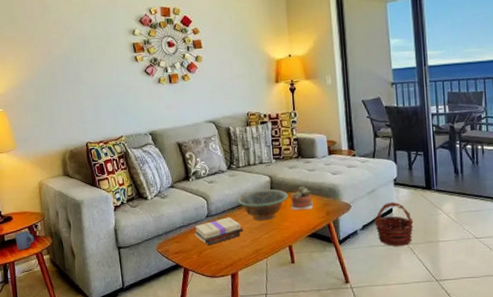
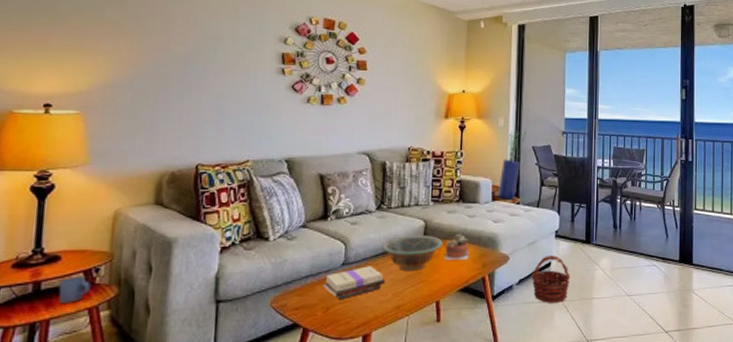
vase: none [333,84,355,153] -> present [498,128,526,199]

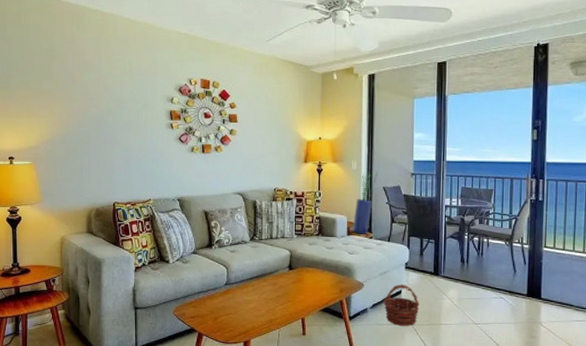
mug: present [58,276,91,303] -> none [30,284,50,303]
books: present [323,266,385,300] -> none [212,286,259,313]
decorative bowl: present [381,235,443,272] -> none [255,262,306,293]
succulent plant: present [443,233,469,261] -> none [307,262,329,286]

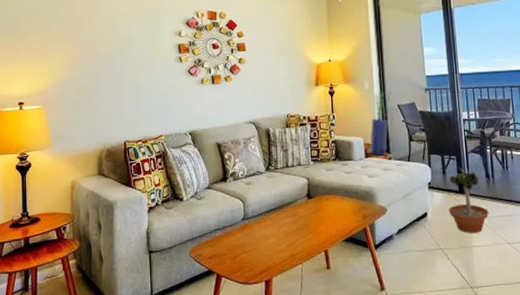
basket: present [384,284,420,326] -> none [409,206,448,251]
potted tree: none [421,251,460,312] -> present [448,167,489,233]

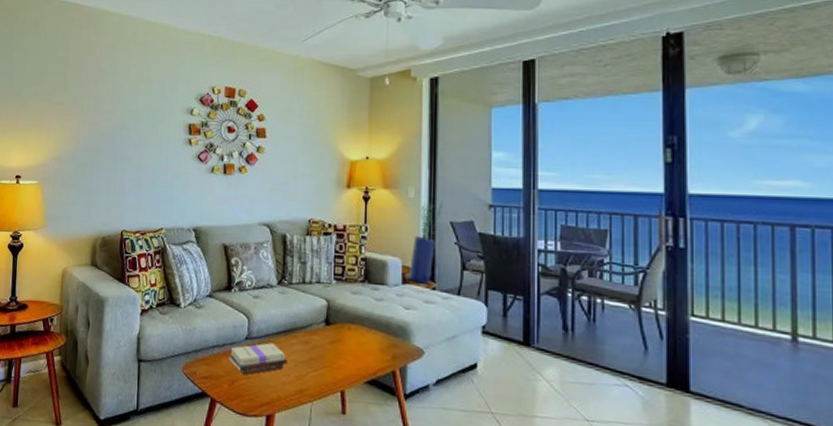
books: none [229,220,279,250] -> present [228,343,287,375]
potted tree: present [448,167,489,233] -> none [505,312,563,400]

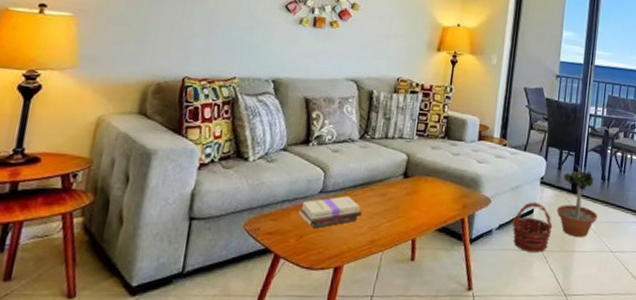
vase: present [409,200,442,284] -> none [485,67,519,141]
basket: none [452,355,504,415] -> present [512,202,553,252]
potted tree: none [505,312,563,400] -> present [556,165,598,237]

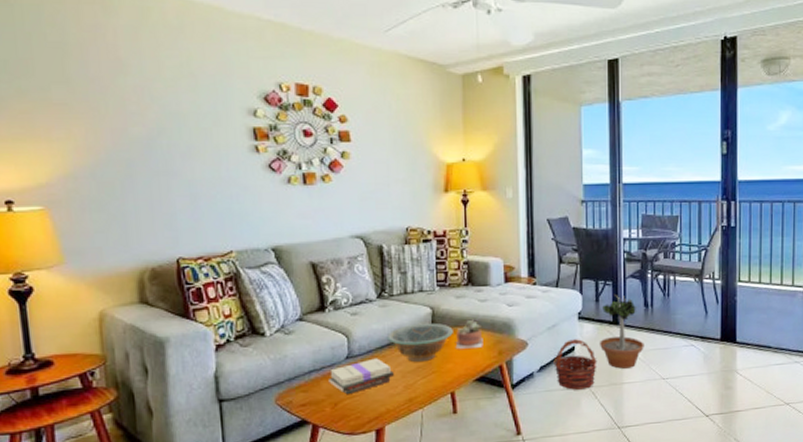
decorative bowl: none [361,168,424,206] -> present [386,322,453,363]
succulent plant: none [423,170,451,199] -> present [455,319,483,350]

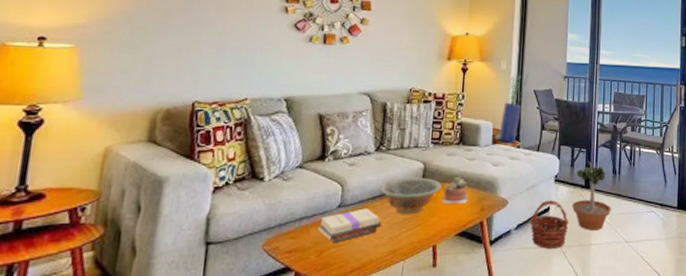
vase: none [511,199,539,281] -> present [498,71,528,143]

